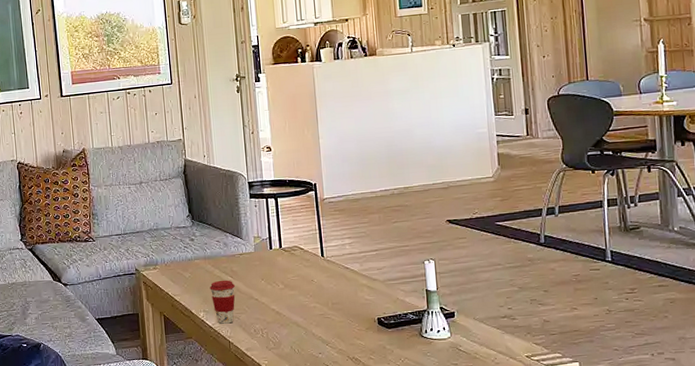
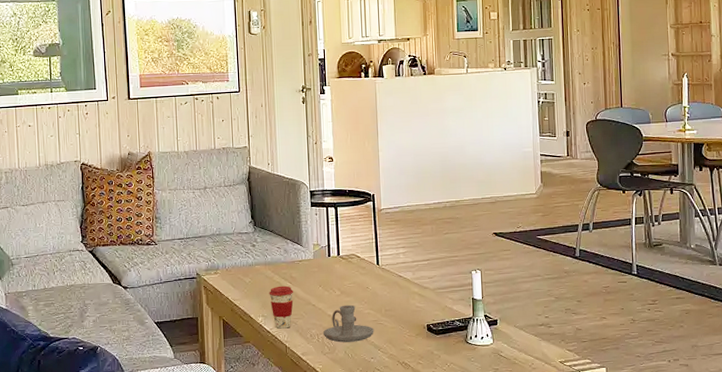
candle holder: none [267,298,321,338] -> present [322,304,374,343]

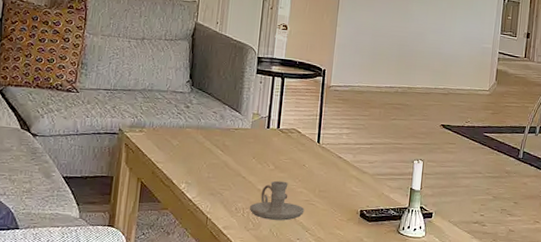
coffee cup: present [269,285,294,329] -> none [197,152,225,199]

